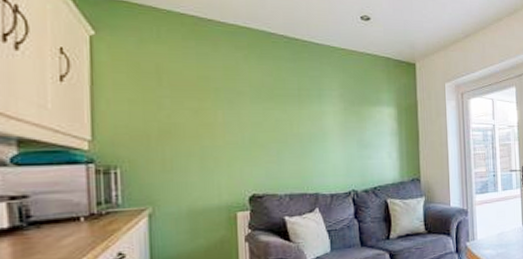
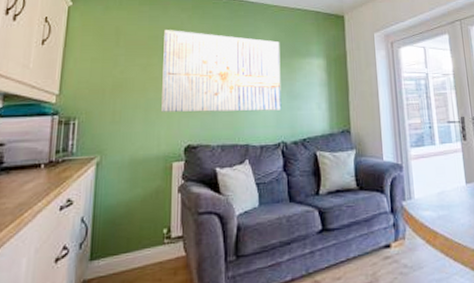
wall art: none [216,70,352,161] -> present [161,30,282,112]

